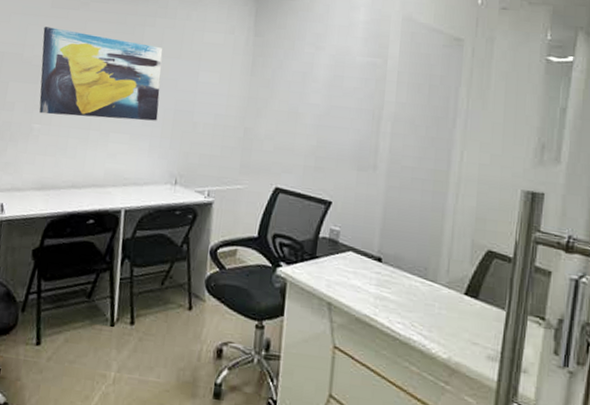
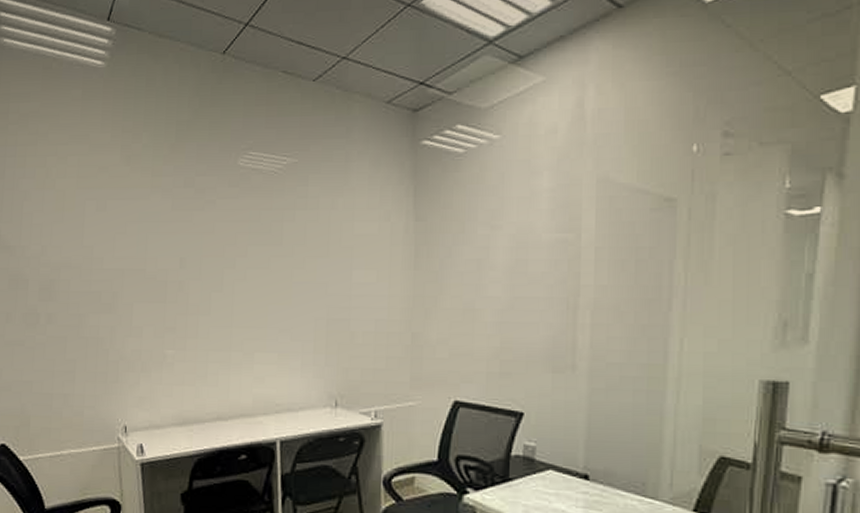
wall art: present [39,27,163,121] -> none [165,234,309,337]

